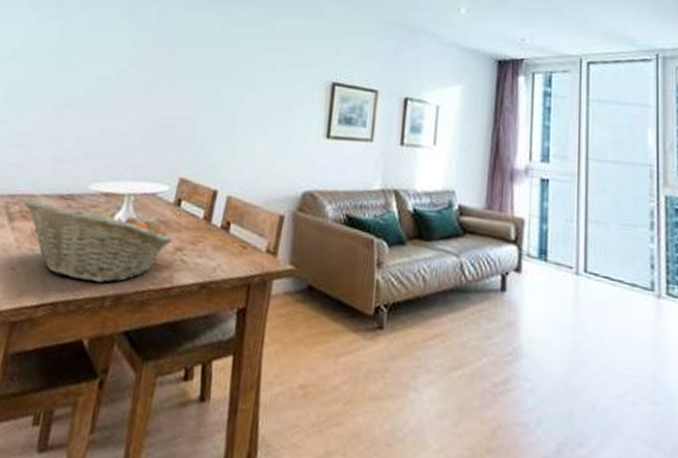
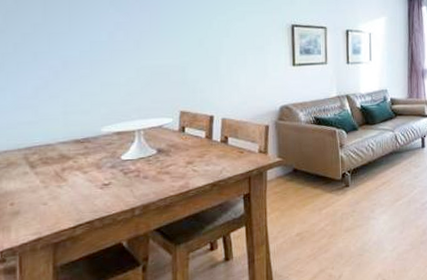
fruit basket: present [24,198,174,283] -> none [43,140,184,201]

